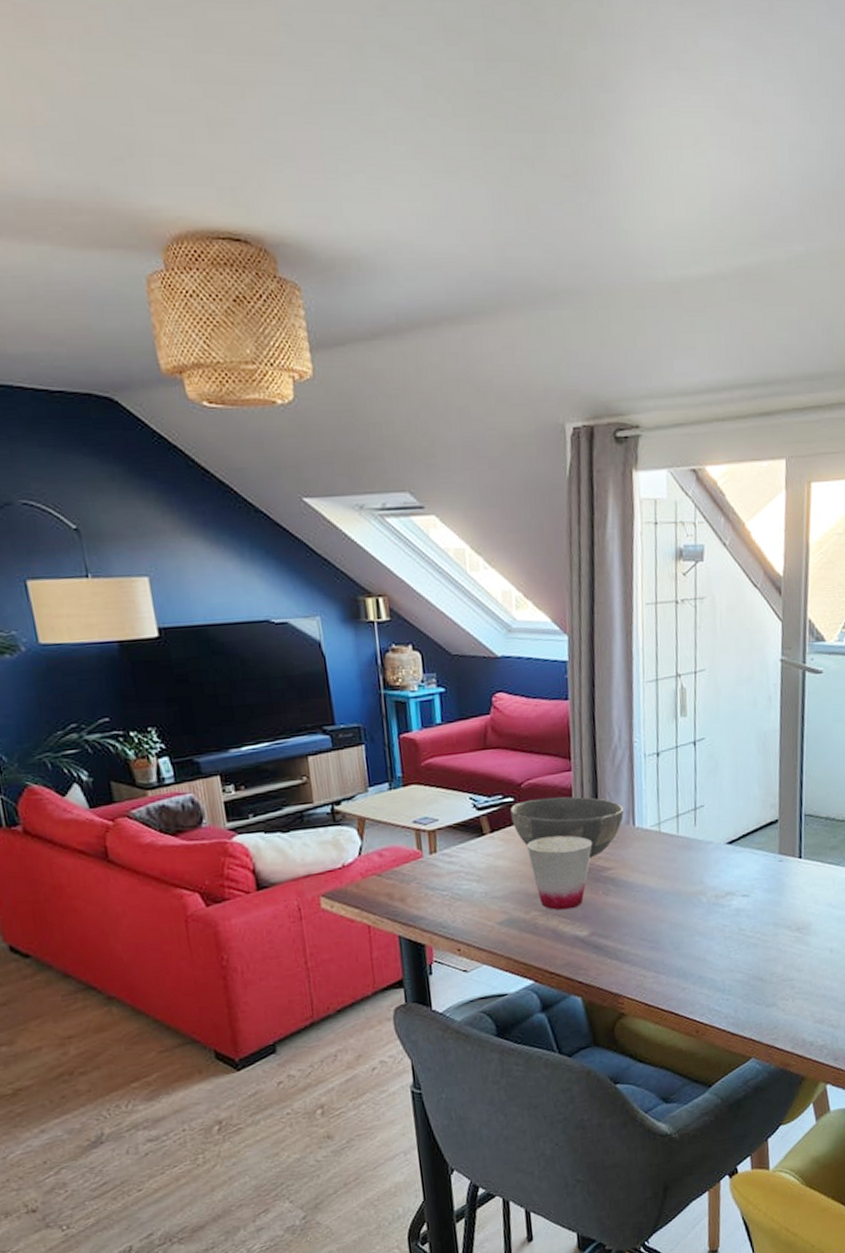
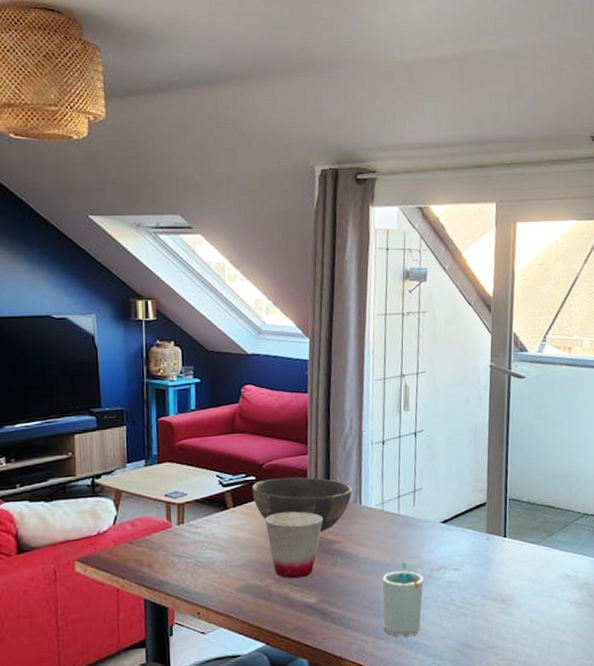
cup: none [661,888,708,972] -> present [382,561,424,638]

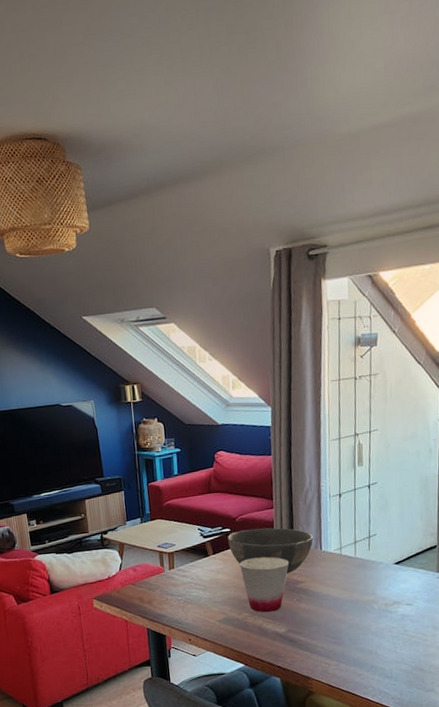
cup: present [382,561,424,638] -> none [342,597,379,662]

